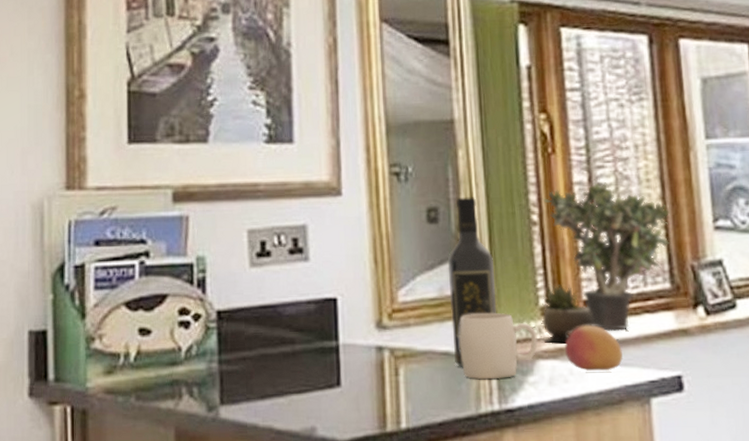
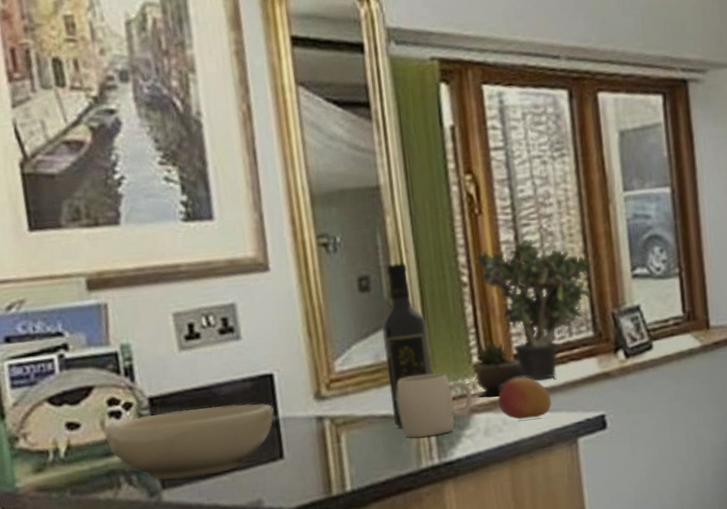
bowl: none [172,325,335,397] -> present [103,403,274,480]

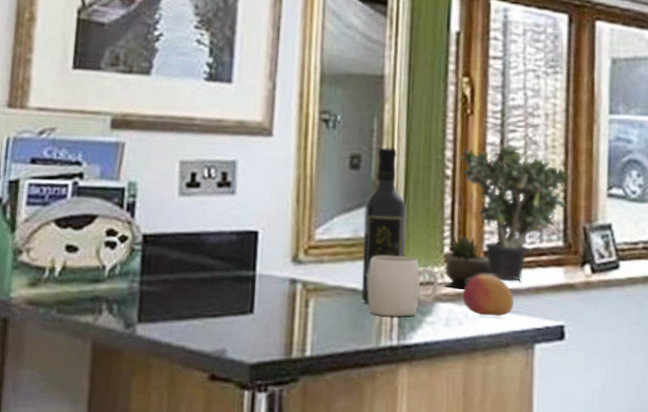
bowl: present [103,403,274,480] -> none [96,250,253,318]

